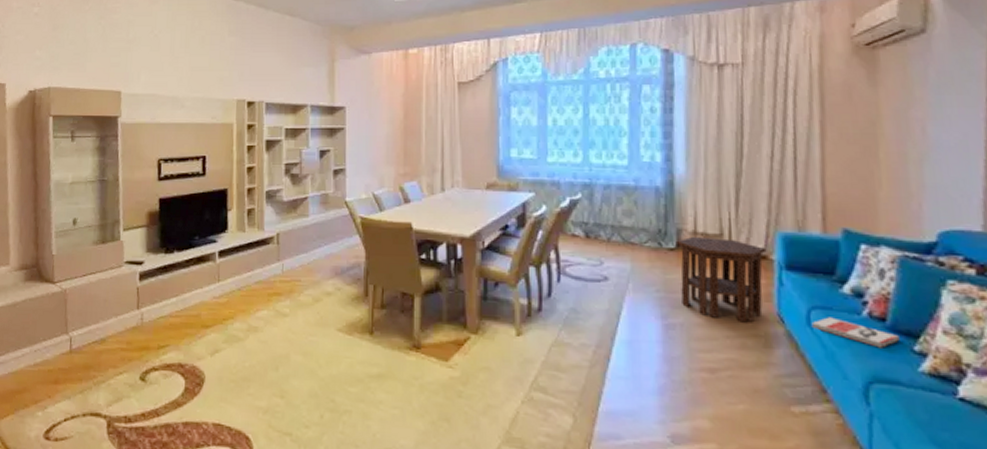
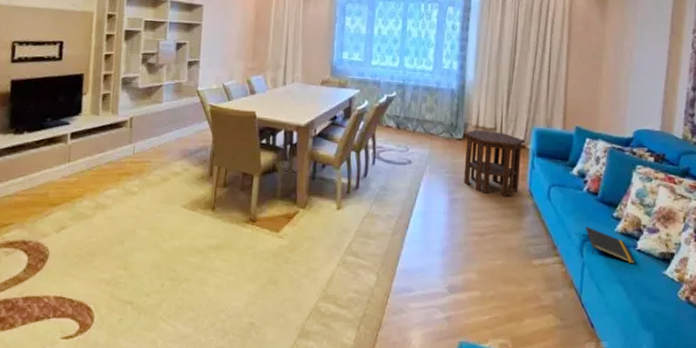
book: present [811,317,900,348] -> none [550,192,605,215]
notepad: none [869,363,957,419] -> present [585,226,635,264]

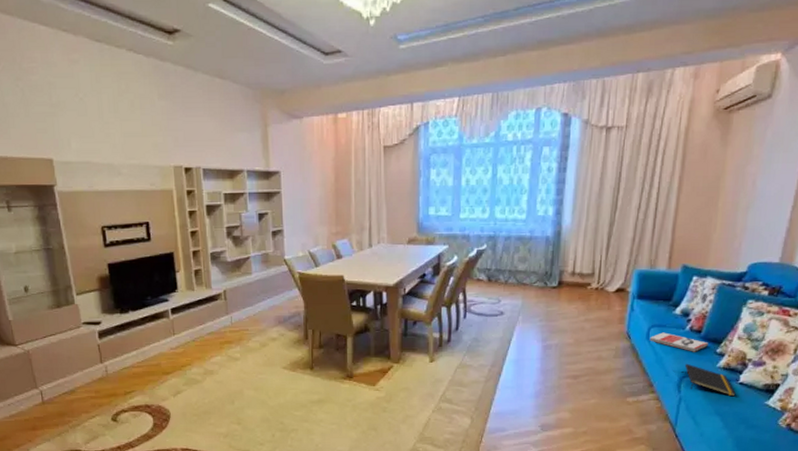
side table: present [464,129,525,197] -> none [558,276,625,341]
book: none [550,192,605,215] -> present [649,332,708,352]

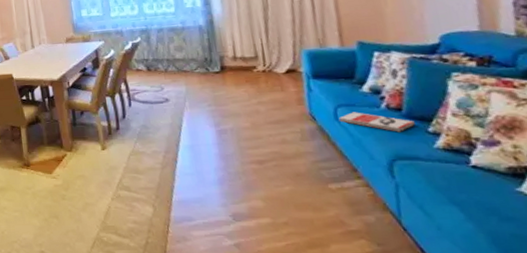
notepad: present [684,363,736,397] -> none [391,145,471,183]

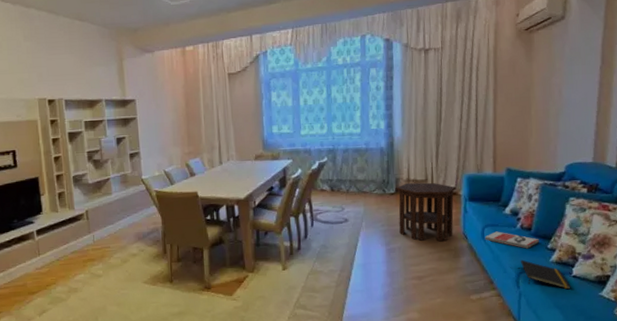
side table: none [221,59,297,123] -> present [396,182,457,242]
notepad: none [391,145,471,183] -> present [520,259,571,290]

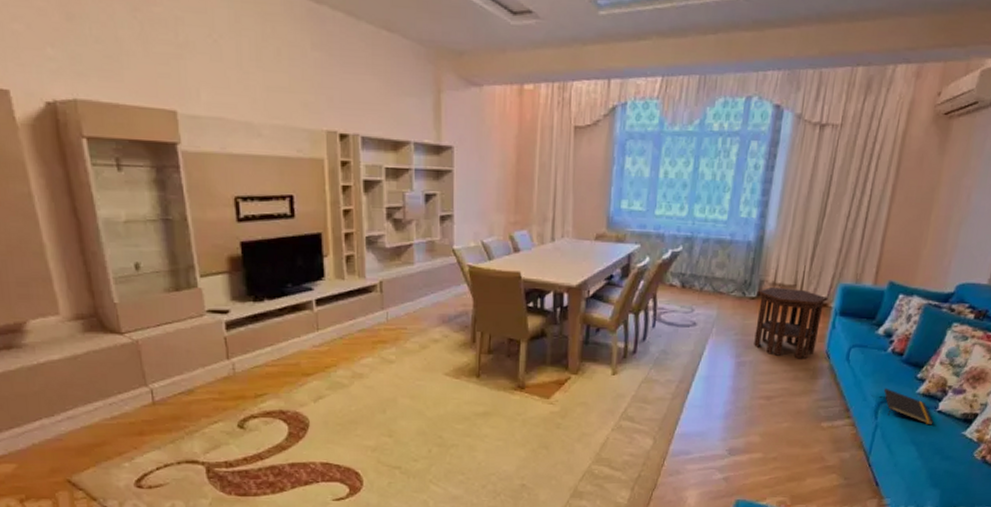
book: present [484,231,539,249] -> none [849,353,910,376]

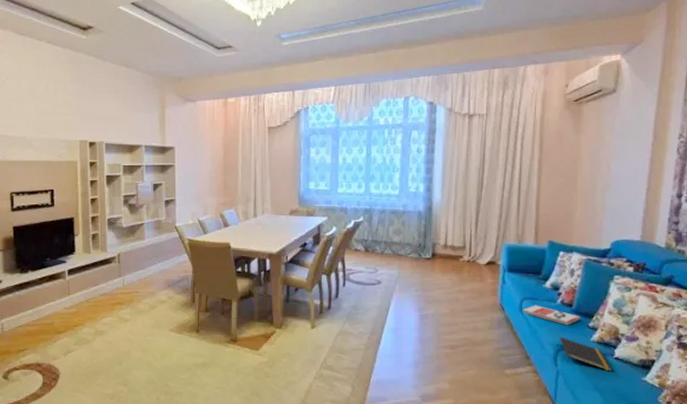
side table: present [754,286,828,359] -> none [432,248,496,311]
book: none [849,353,910,376] -> present [522,305,580,326]

